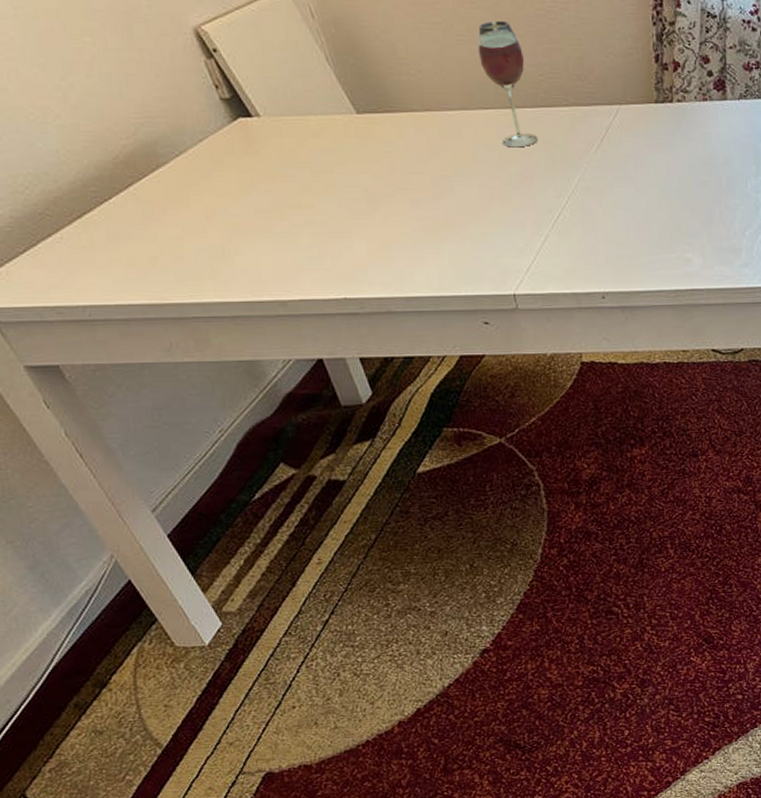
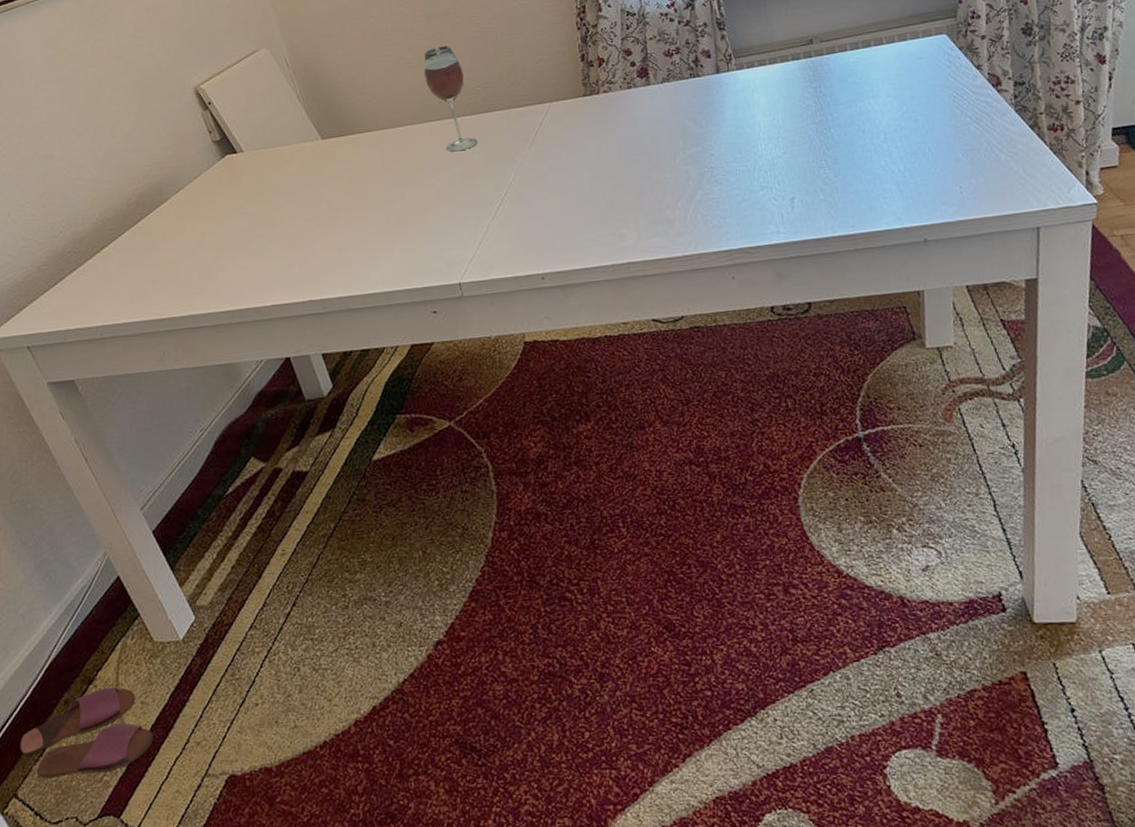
slippers: none [24,690,181,778] -> present [20,686,154,778]

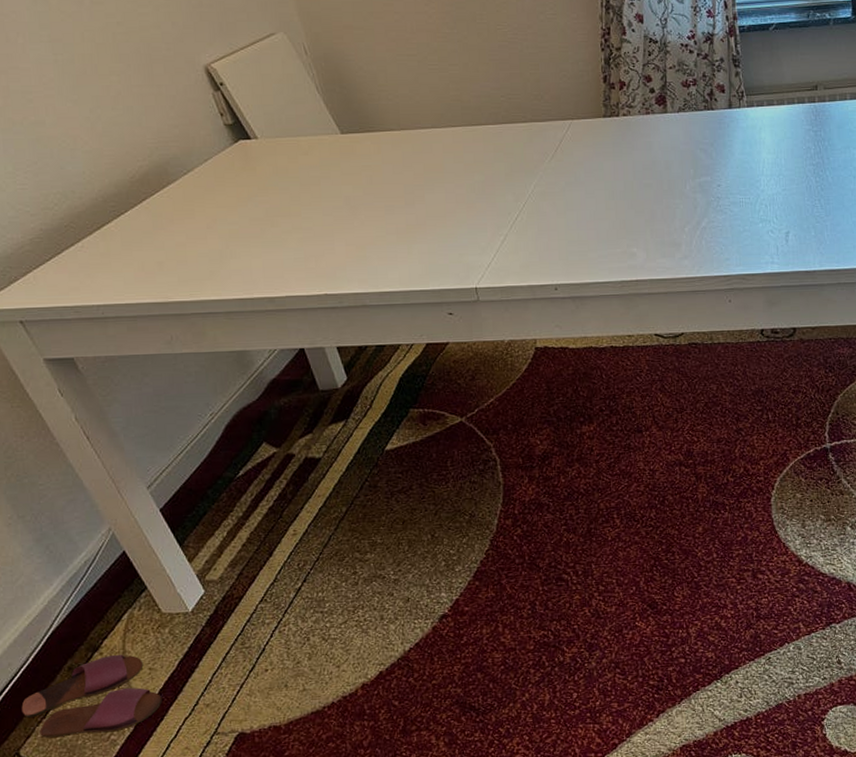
wineglass: present [423,45,477,152] -> none [447,51,499,159]

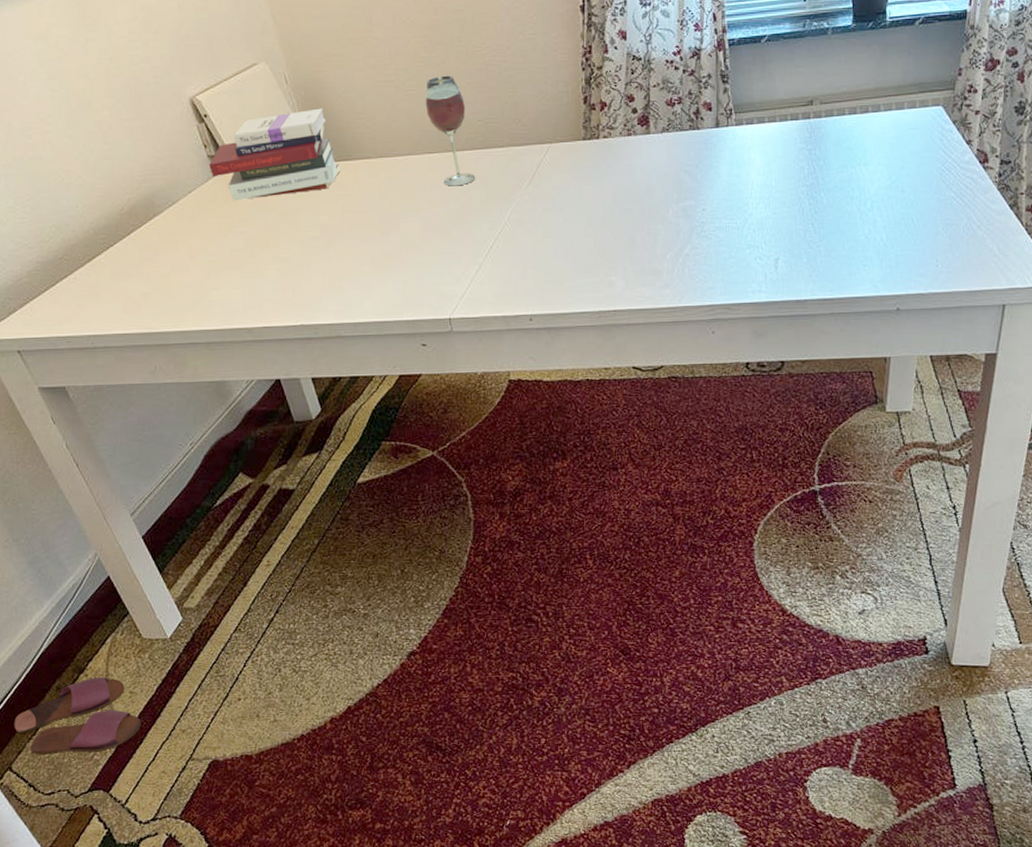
books: none [226,80,364,170] -> present [209,108,341,201]
wineglass: none [447,51,499,159] -> present [425,75,475,186]

